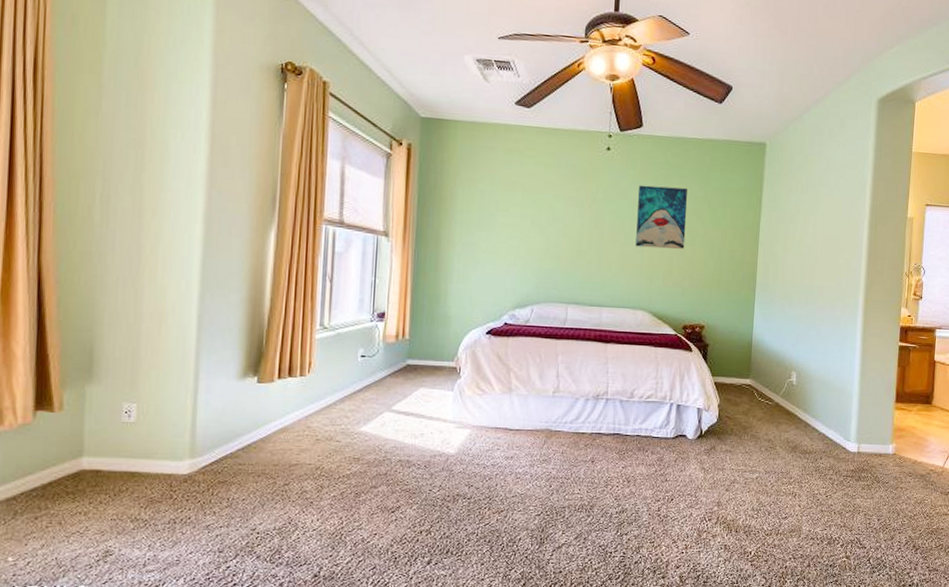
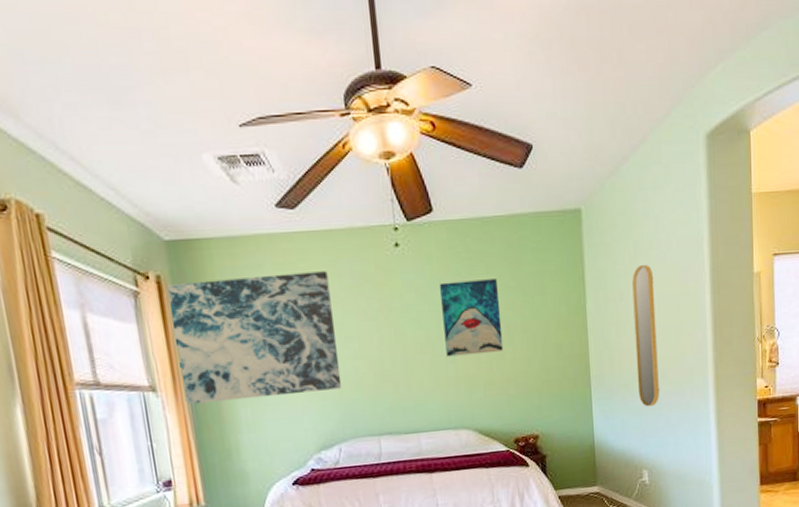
wall art: none [412,152,548,259] -> present [168,271,342,405]
home mirror: none [795,196,821,317] -> present [632,265,660,407]

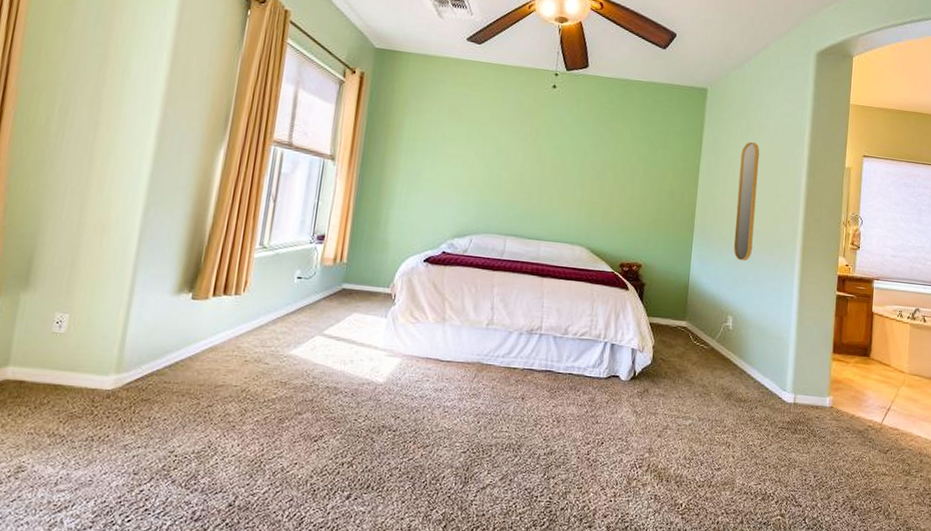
wall art: present [168,271,342,405] -> none [356,81,495,190]
wall art: present [439,279,504,357] -> none [576,122,629,188]

